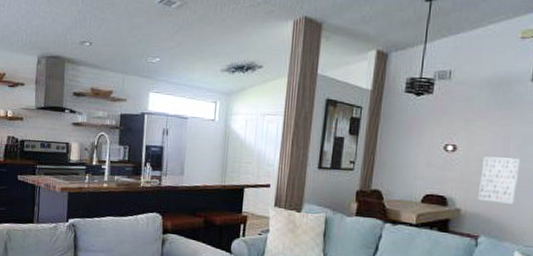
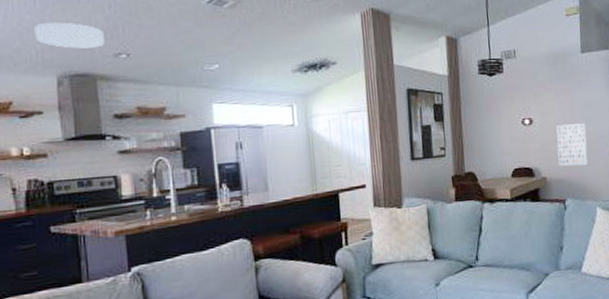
ceiling light: none [27,11,75,35] -> present [34,22,104,49]

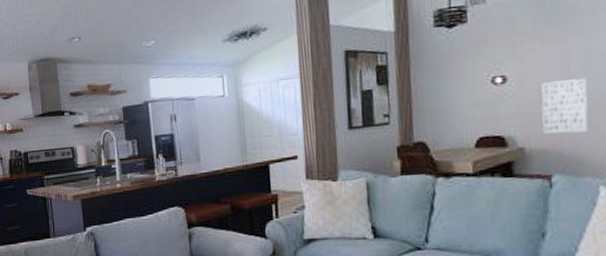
ceiling light: present [34,22,104,49] -> none [11,14,61,37]

